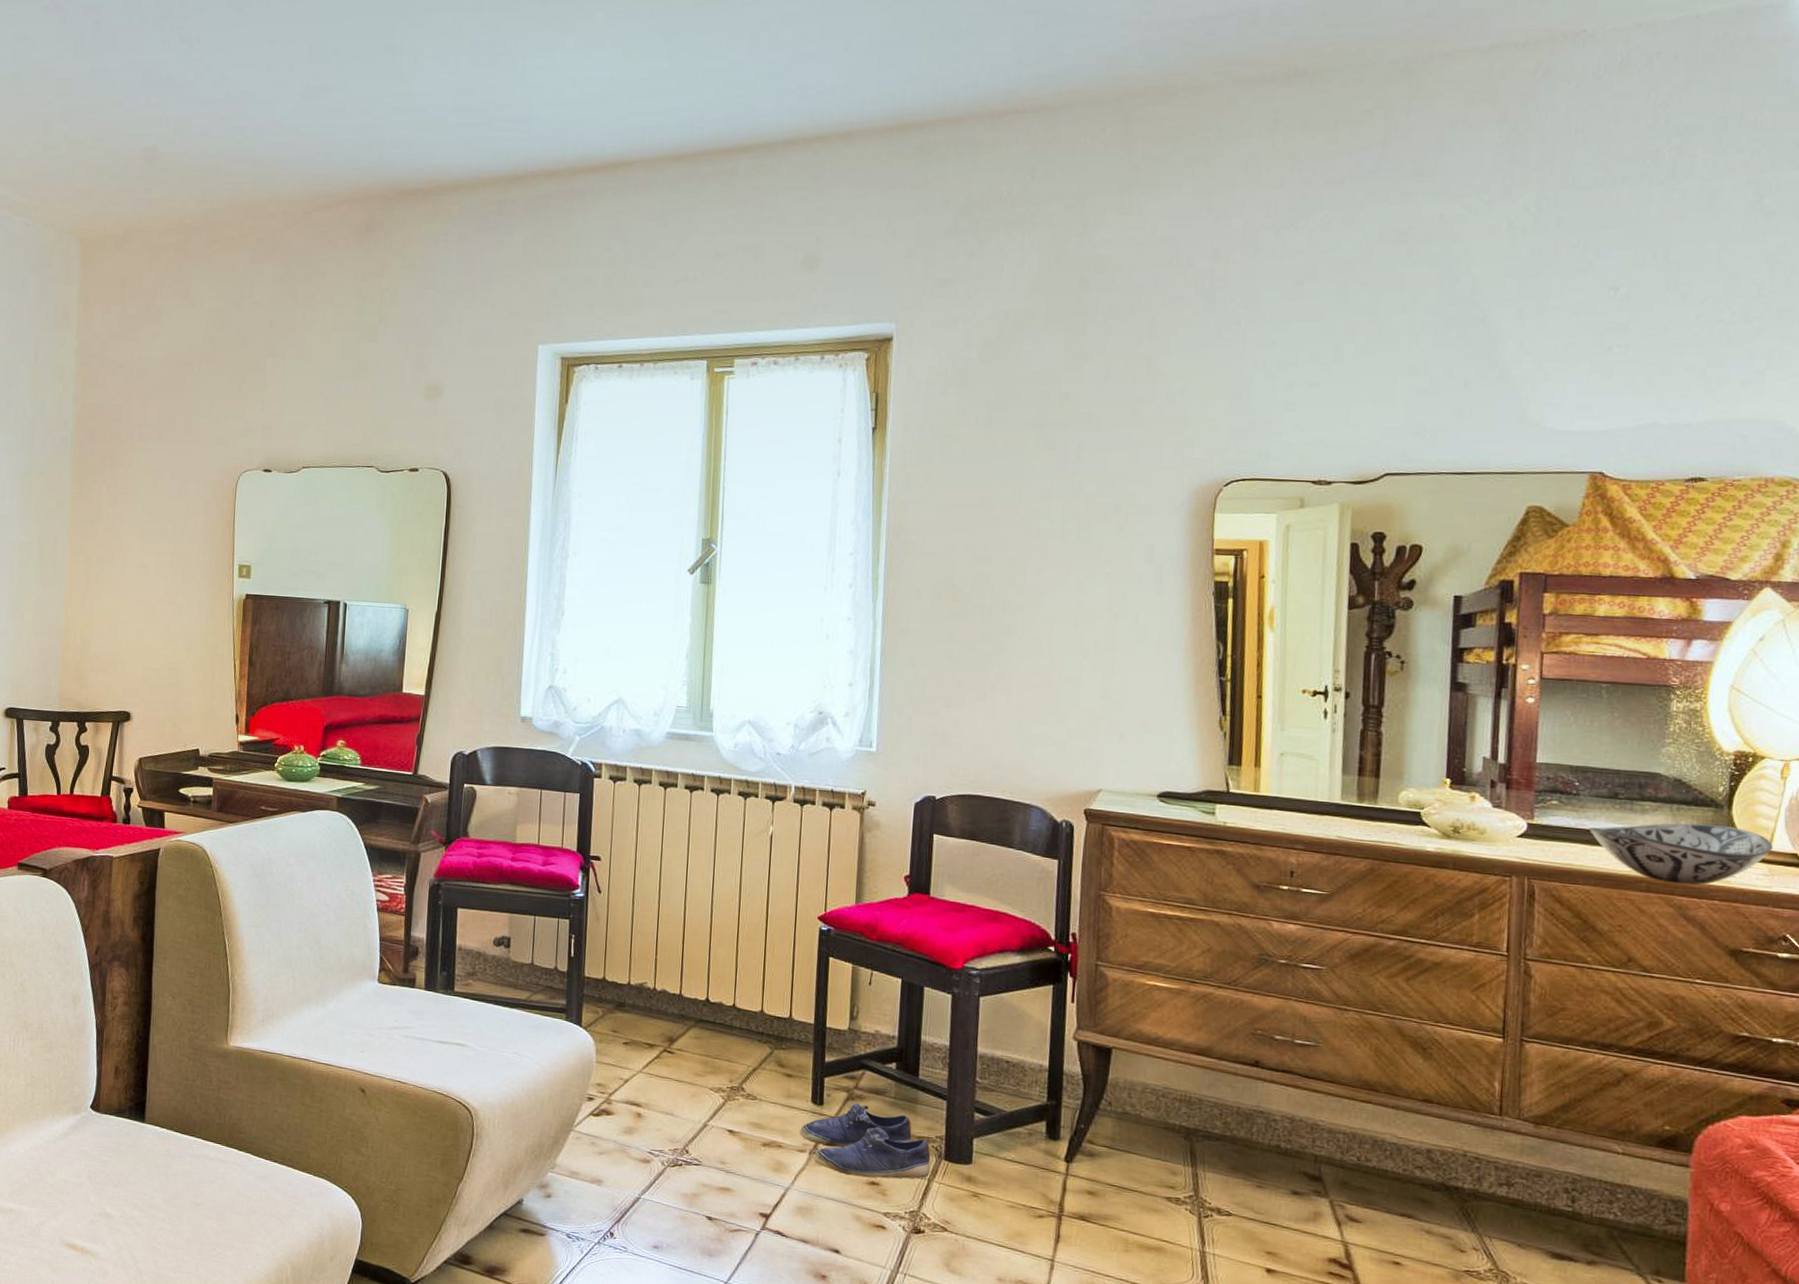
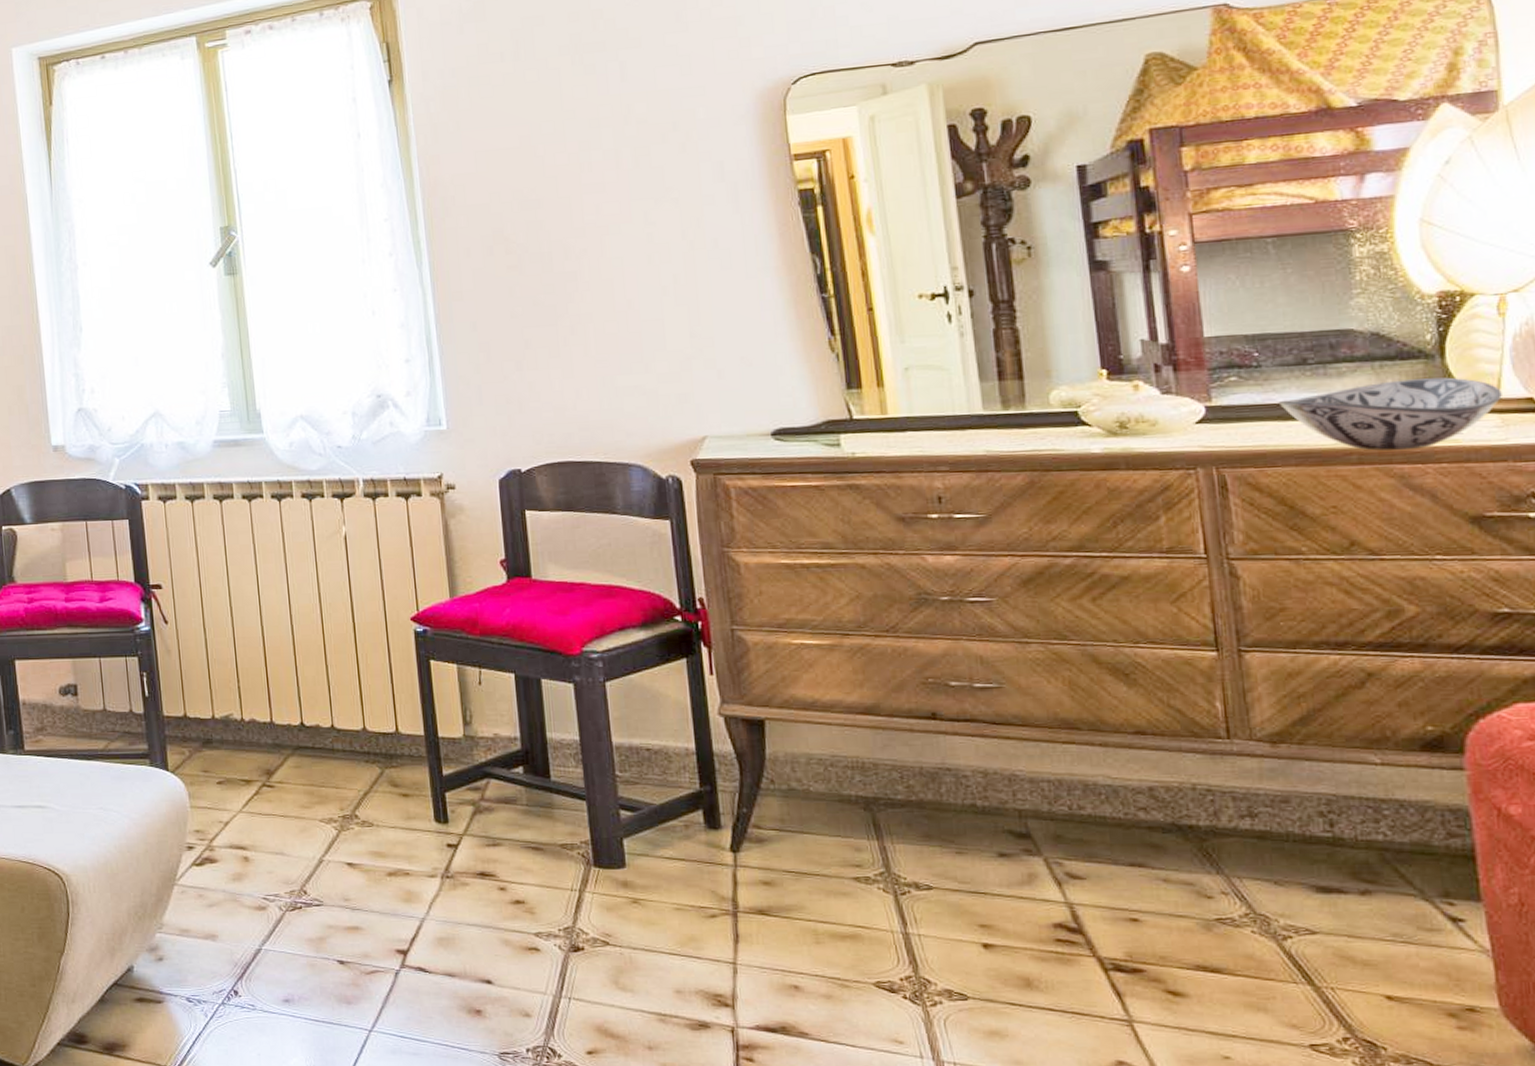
shoe: present [799,1102,931,1179] -> none [426,815,580,896]

